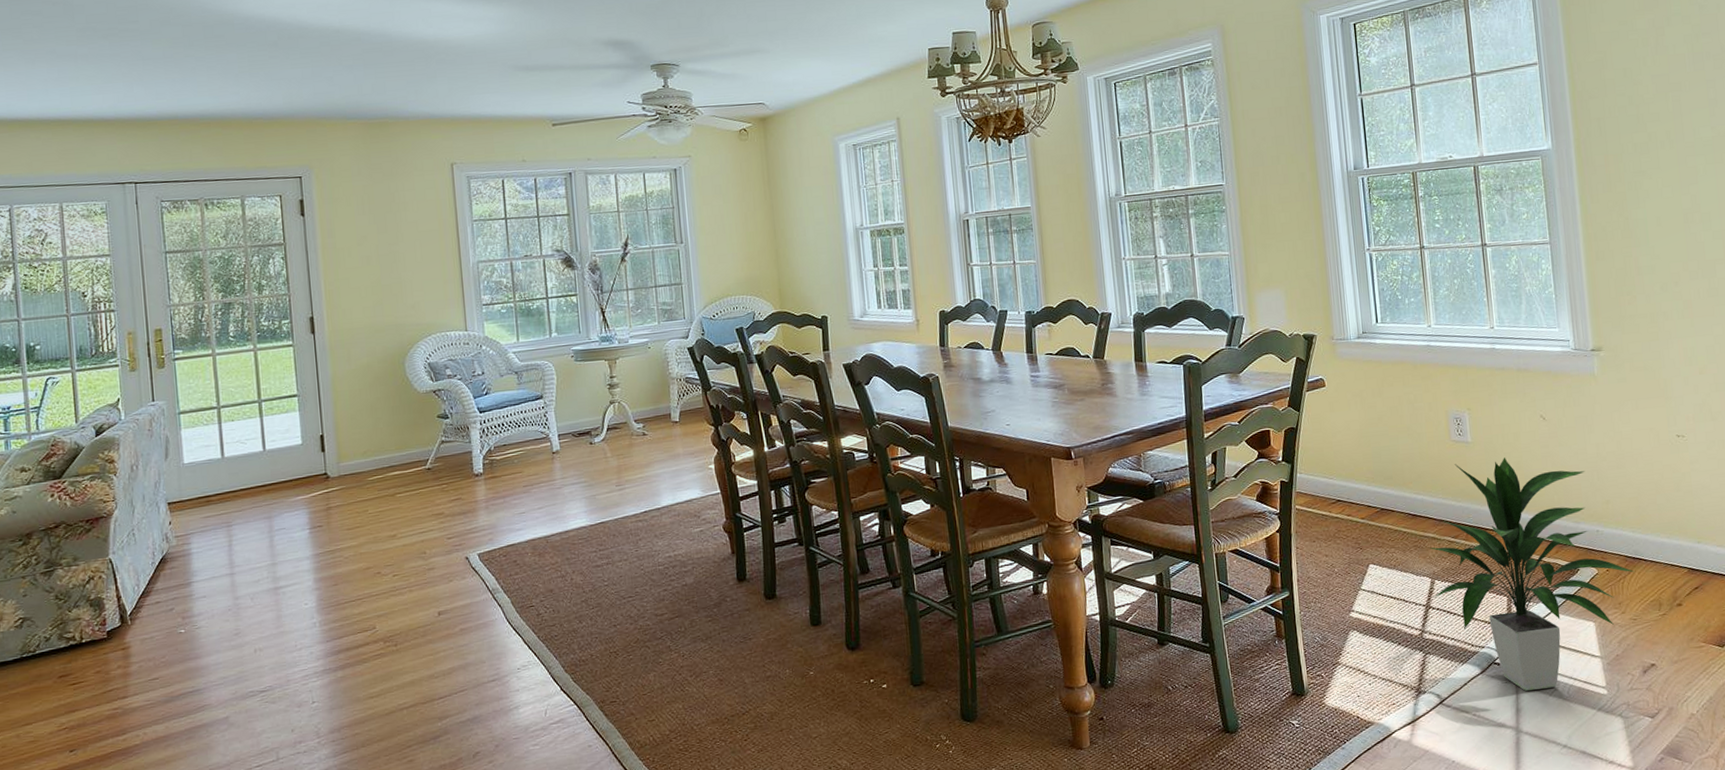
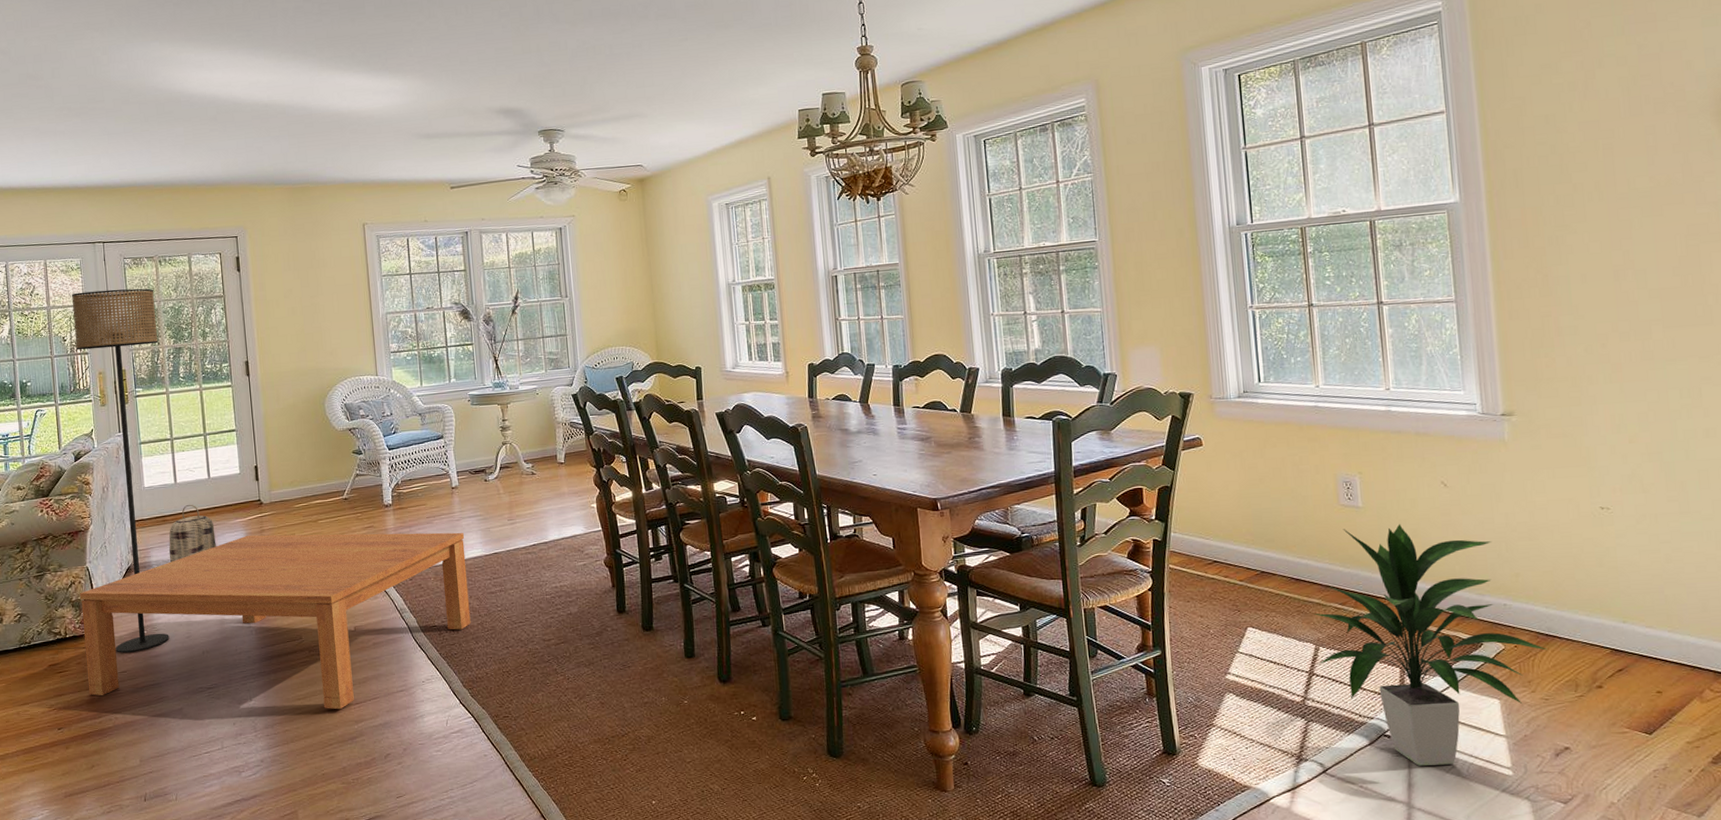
floor lamp: none [94,235,213,657] -> present [71,288,170,653]
coffee table: none [99,501,574,709] -> present [79,532,471,710]
basket: none [213,481,272,549] -> present [169,504,216,563]

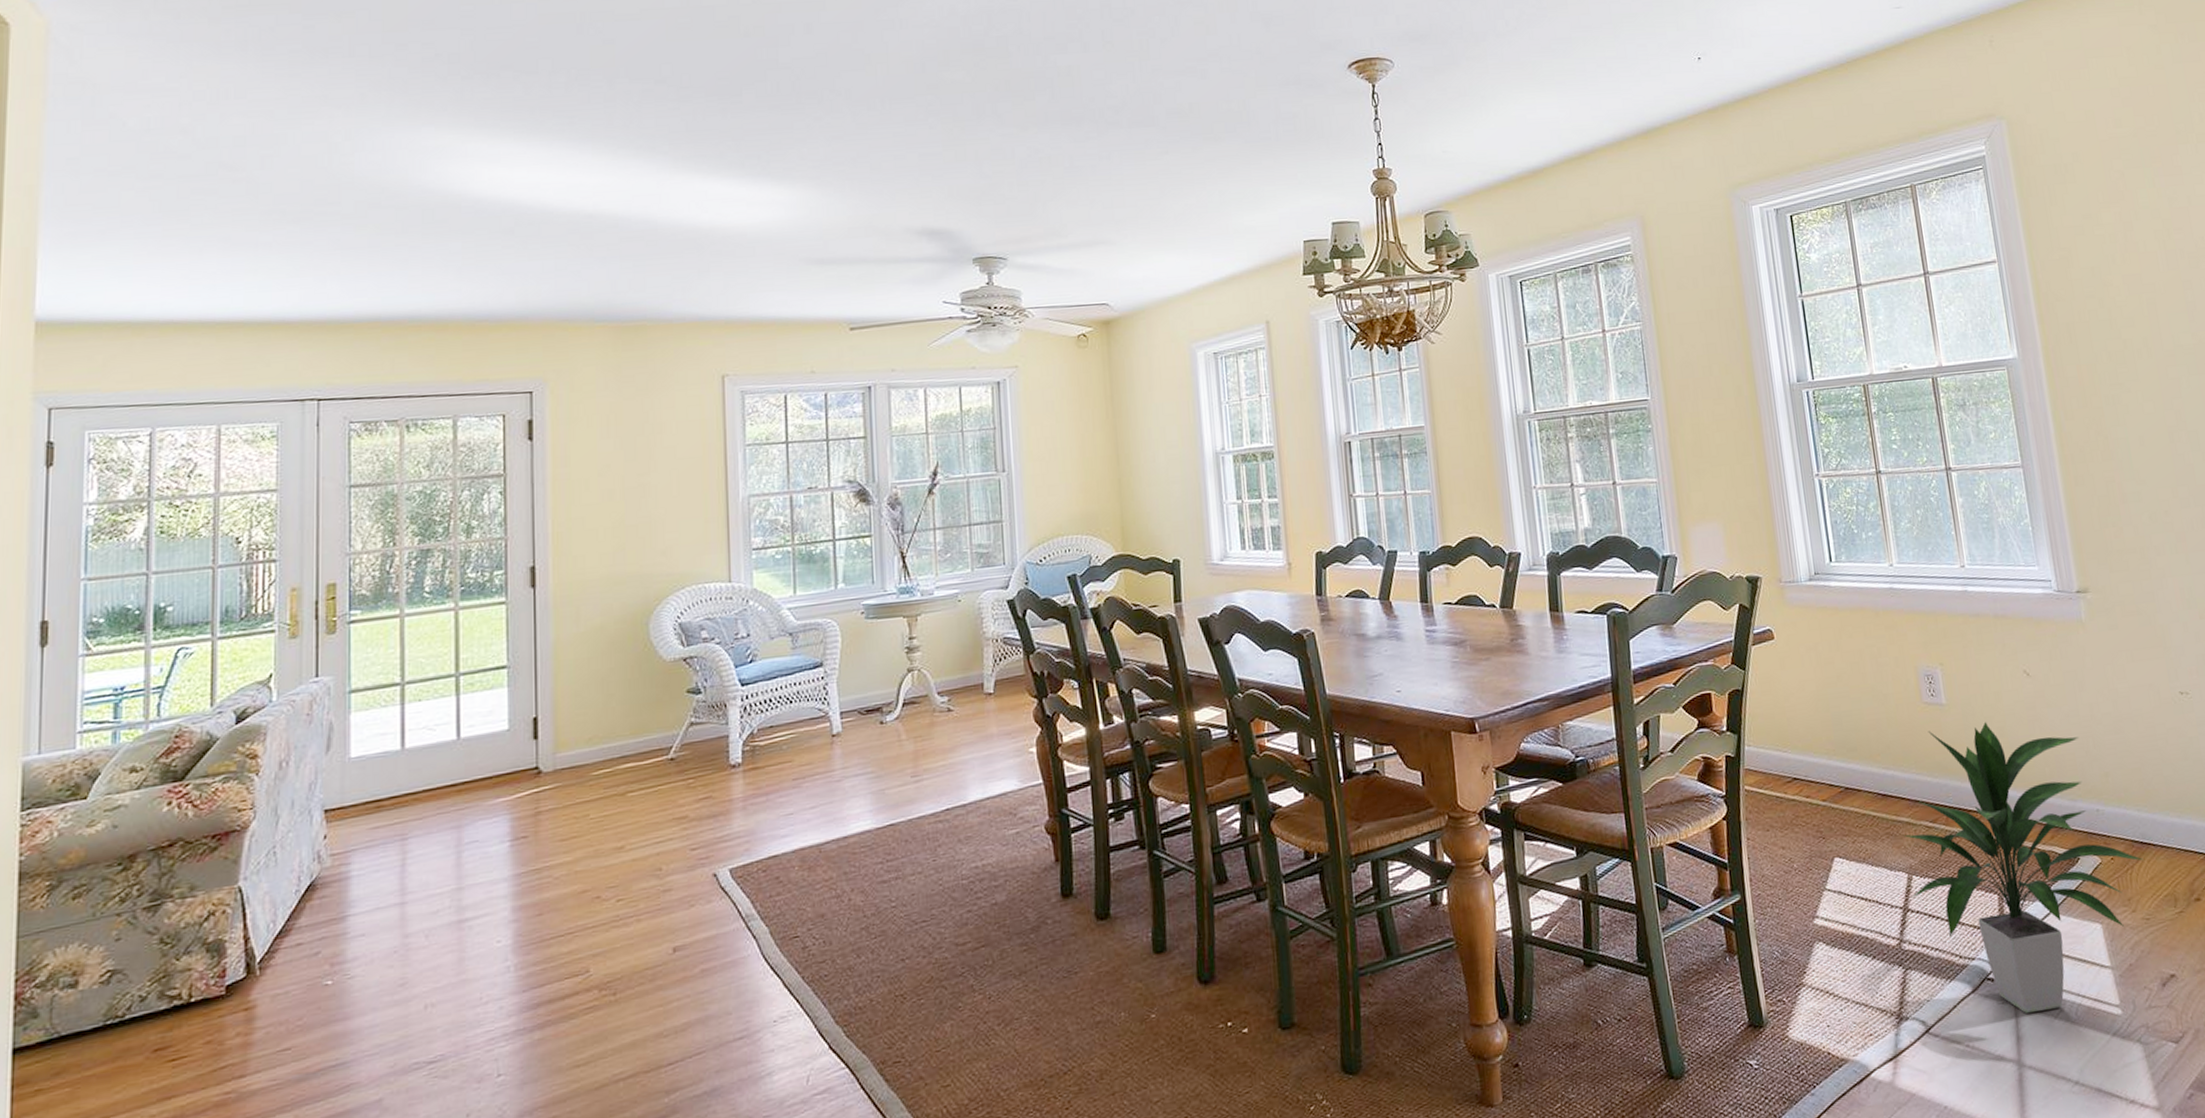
floor lamp: present [71,288,170,653] -> none [256,465,394,1020]
coffee table: present [79,532,471,710] -> none [220,798,851,1093]
basket: present [169,504,216,563] -> none [381,779,461,871]

